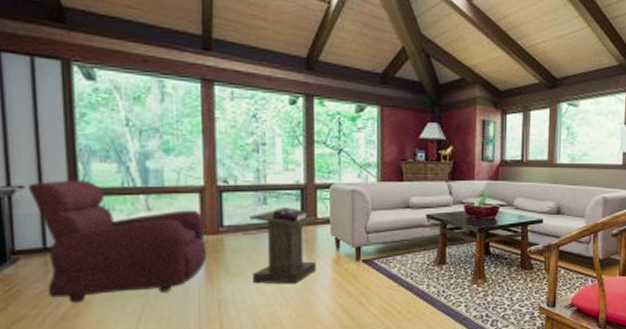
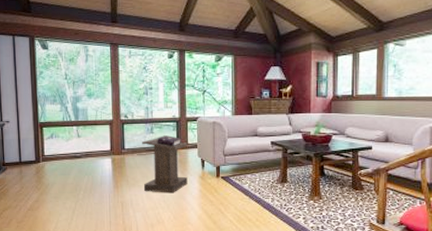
armchair: present [27,180,208,304] -> none [11,116,115,200]

